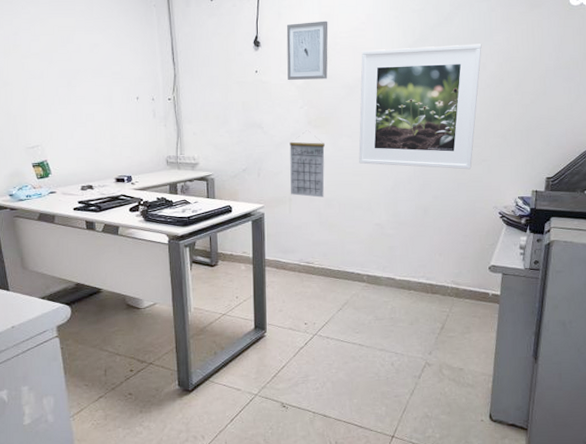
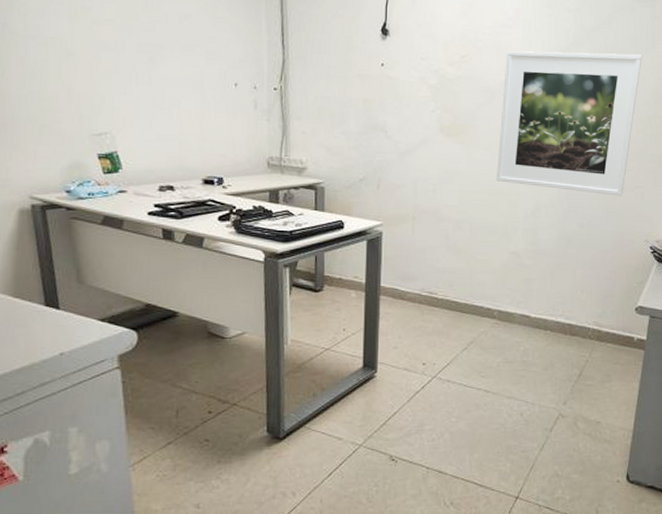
wall art: present [286,21,328,80] -> none [419,12,470,80]
calendar: present [289,130,325,198] -> none [415,138,458,218]

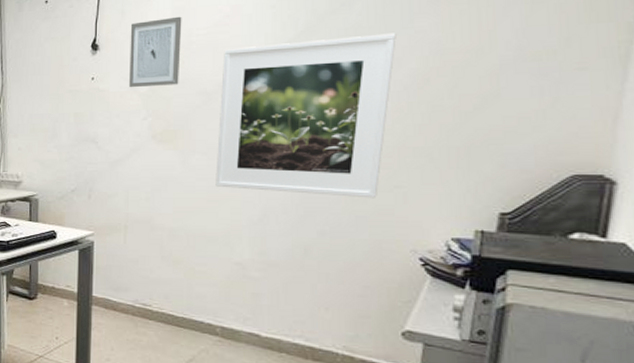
wall art: none [419,12,470,80] -> present [129,16,182,87]

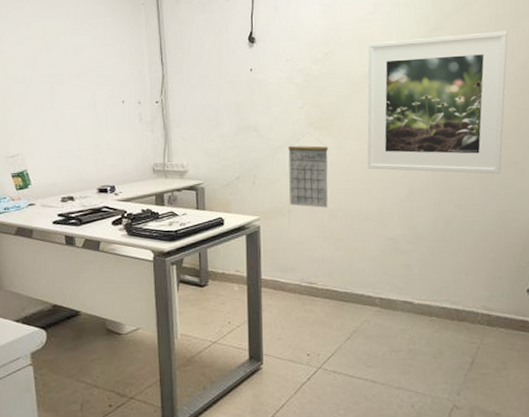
calendar: none [127,145,172,226] -> present [288,133,328,208]
wall art: present [129,16,182,87] -> none [284,12,331,78]

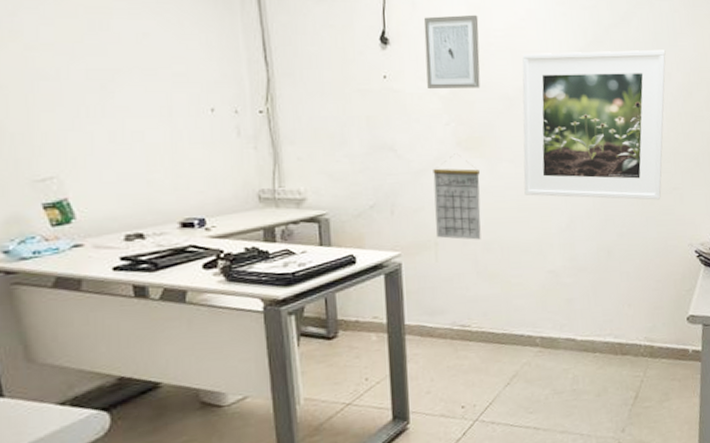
wall art: none [284,12,331,78] -> present [423,14,481,88]

